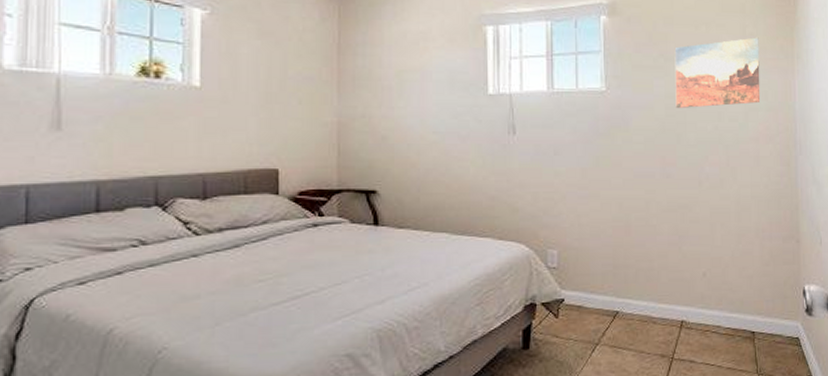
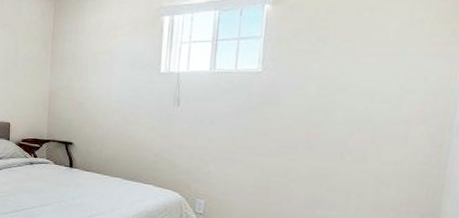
wall art: present [674,37,761,108] -> none [327,22,428,89]

